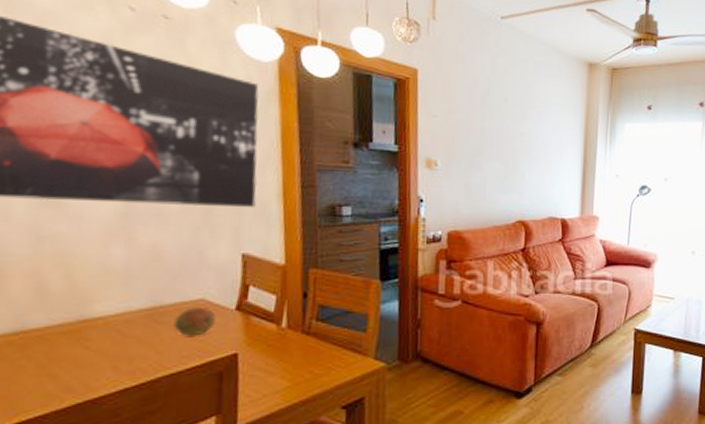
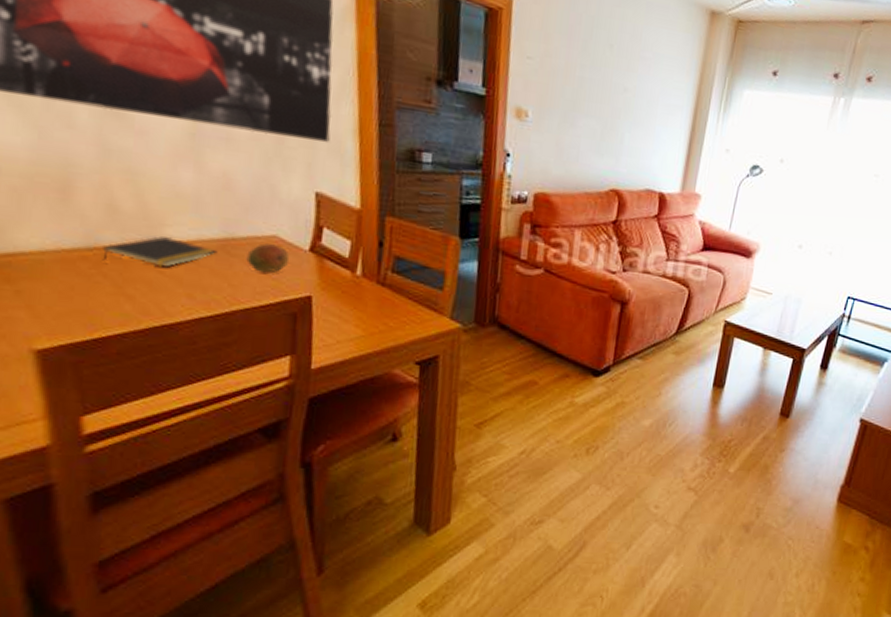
notepad: none [28,313,145,343] -> present [102,236,218,268]

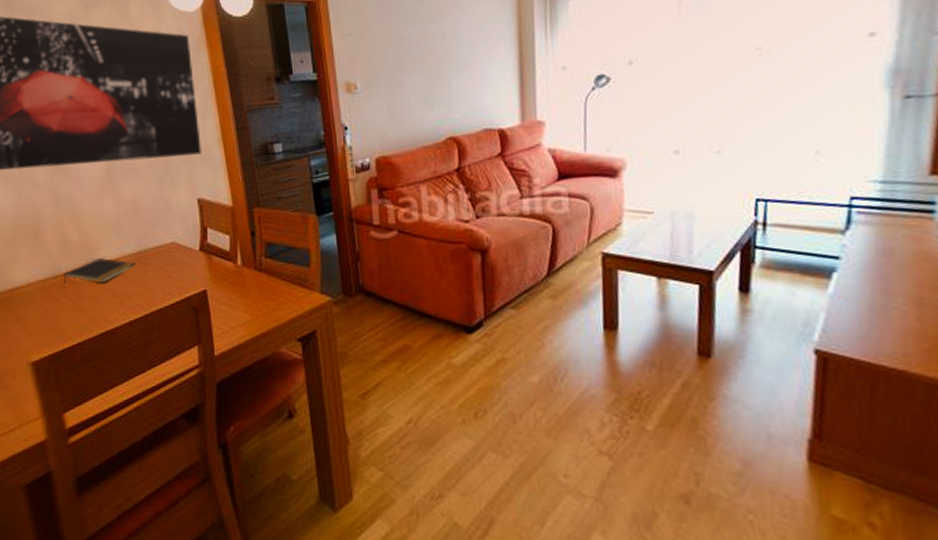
fruit: present [246,243,290,273] -> none [156,250,187,276]

